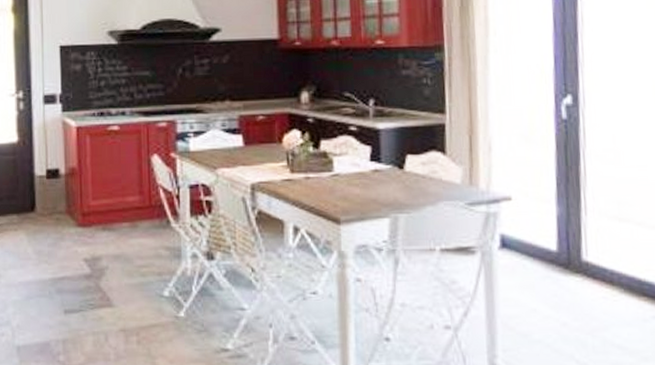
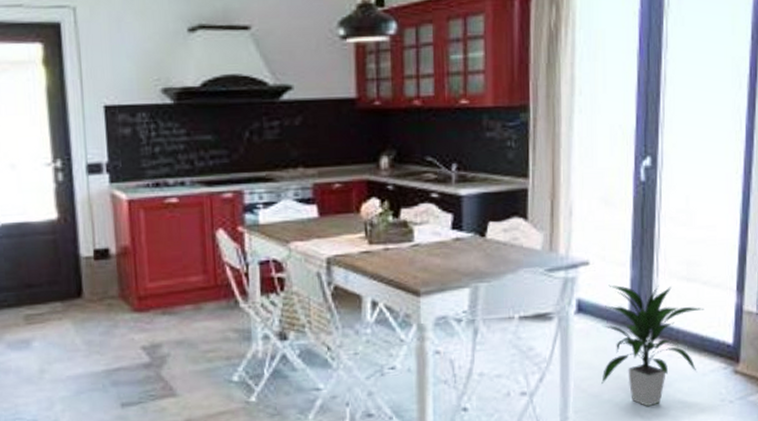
indoor plant: none [529,221,641,350] -> present [601,285,704,406]

